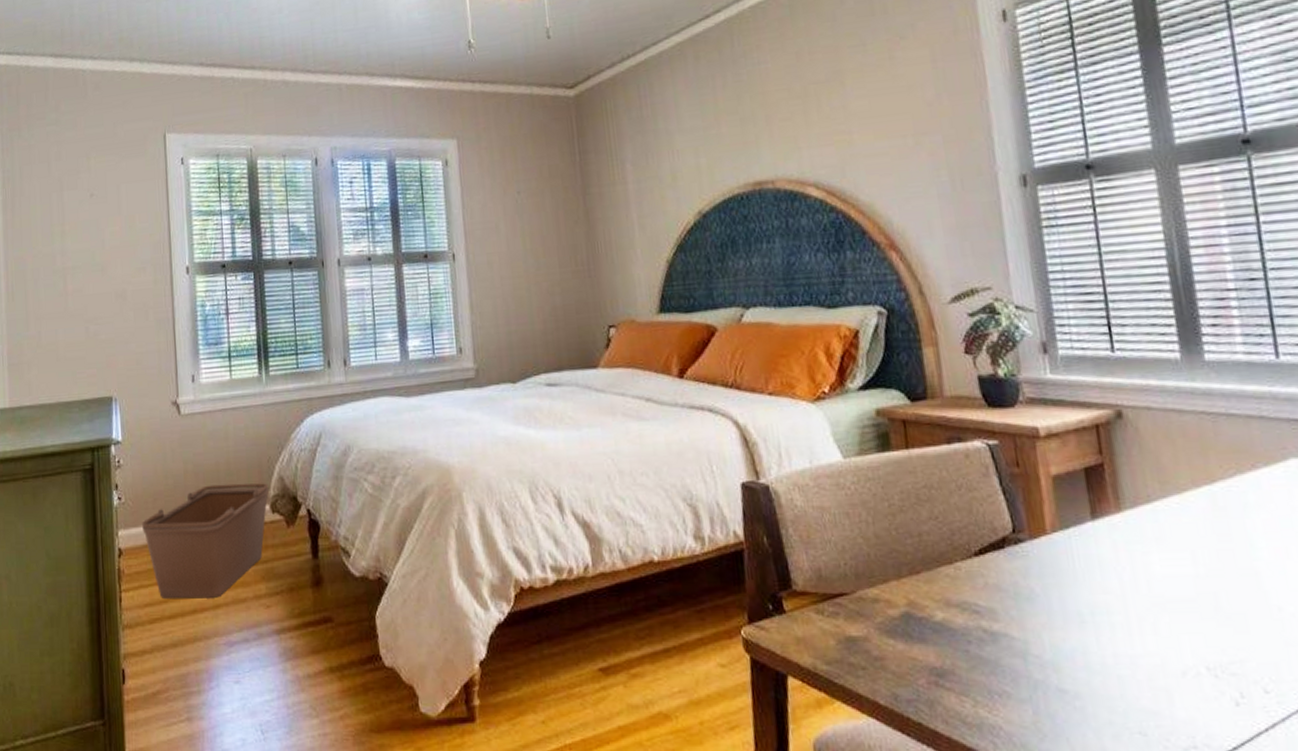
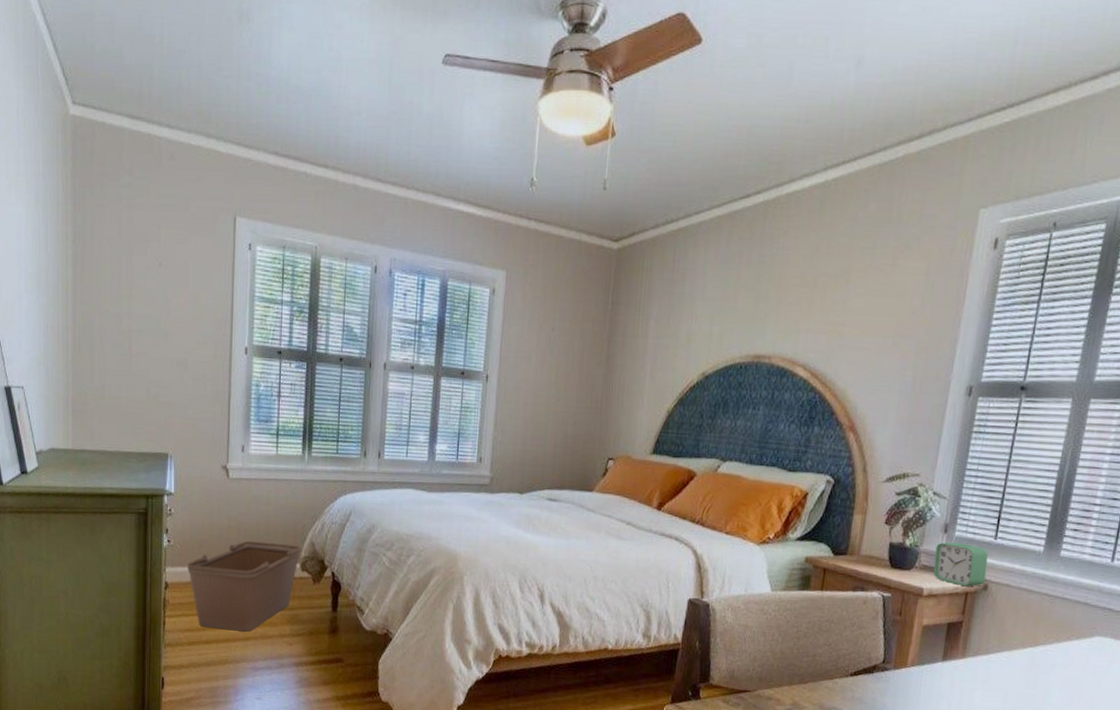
alarm clock: none [1038,362,1117,418] -> present [932,542,989,587]

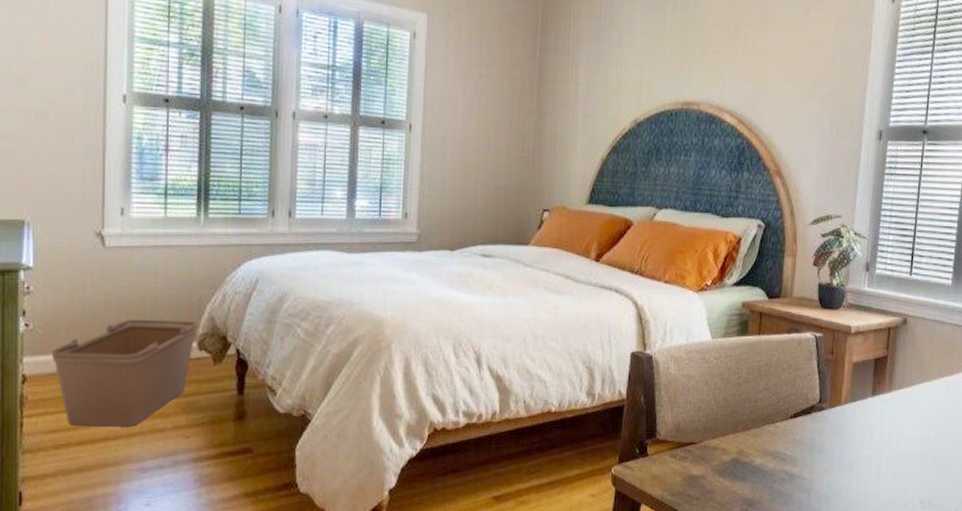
alarm clock: present [932,542,989,587] -> none [858,279,906,322]

